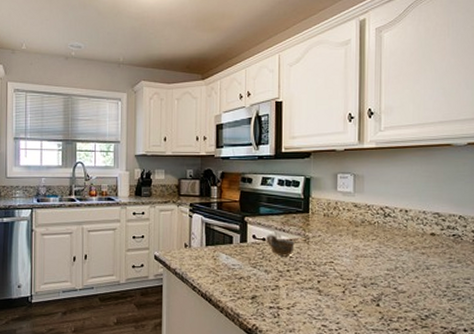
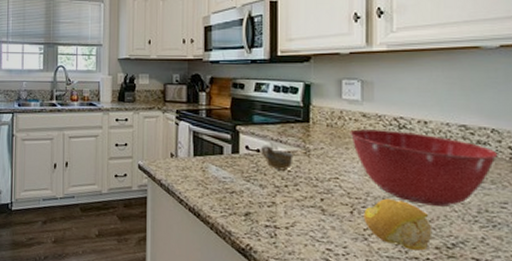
mixing bowl: none [343,218,464,284] -> present [350,129,498,207]
fruit: none [353,278,410,323] -> present [363,198,433,251]

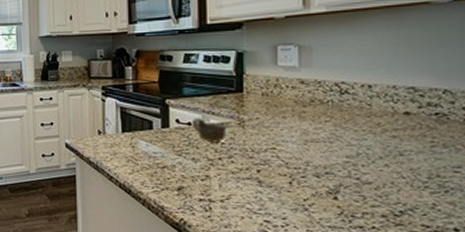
mixing bowl: present [350,129,498,207] -> none [287,96,451,173]
fruit: present [363,198,433,251] -> none [303,167,379,219]

